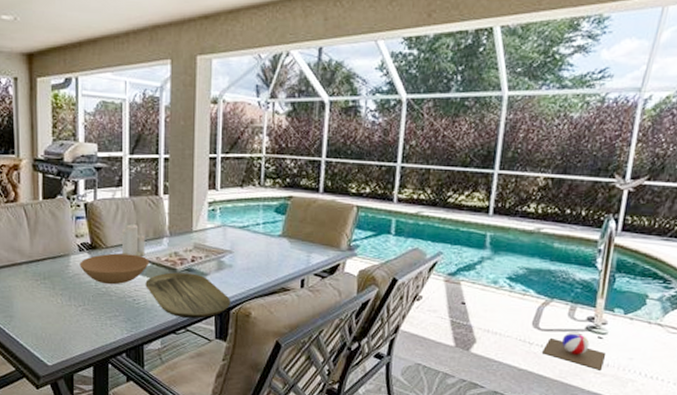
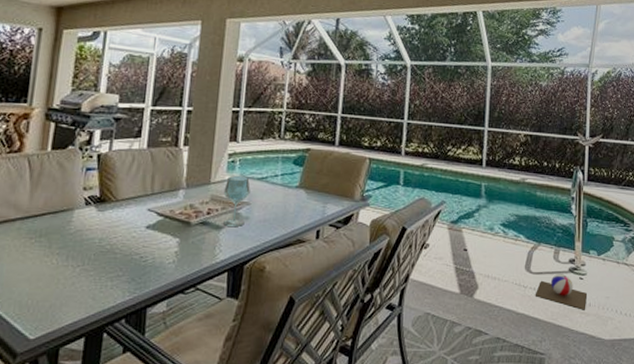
bowl: present [79,253,149,285] -> none [83,206,162,241]
candle: present [121,223,146,257] -> none [133,175,161,211]
placemat: present [145,272,231,319] -> none [155,226,246,275]
wine glass: none [206,223,232,275] -> present [223,175,251,228]

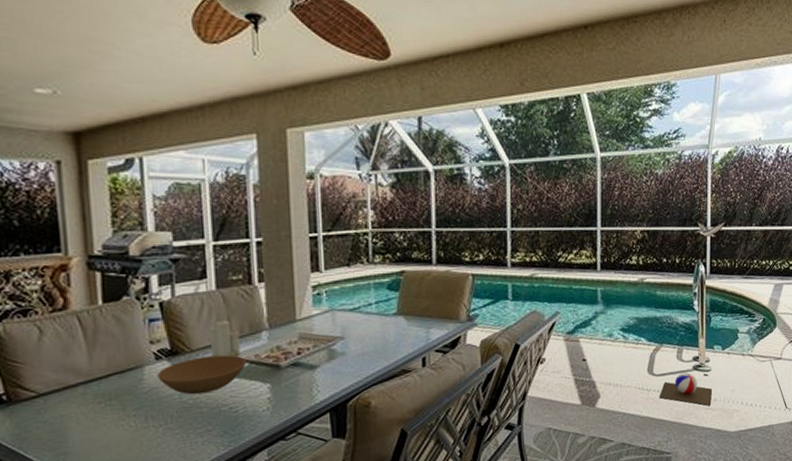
bowl: none [83,206,162,241] -> present [157,354,247,395]
candle: none [133,175,161,211] -> present [209,319,241,358]
wine glass: present [223,175,251,228] -> none [312,308,343,366]

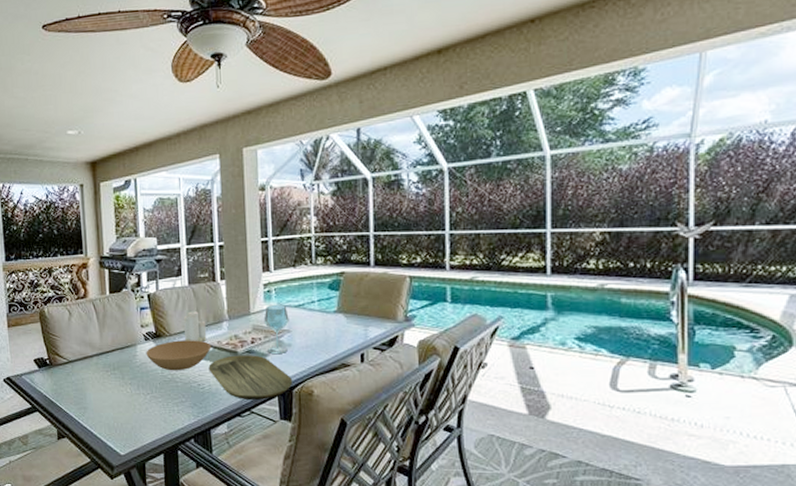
placemat: none [243,367,347,420] -> present [208,355,293,400]
wine glass: none [312,308,343,366] -> present [264,304,289,355]
beachball: present [659,373,712,406] -> none [624,392,697,432]

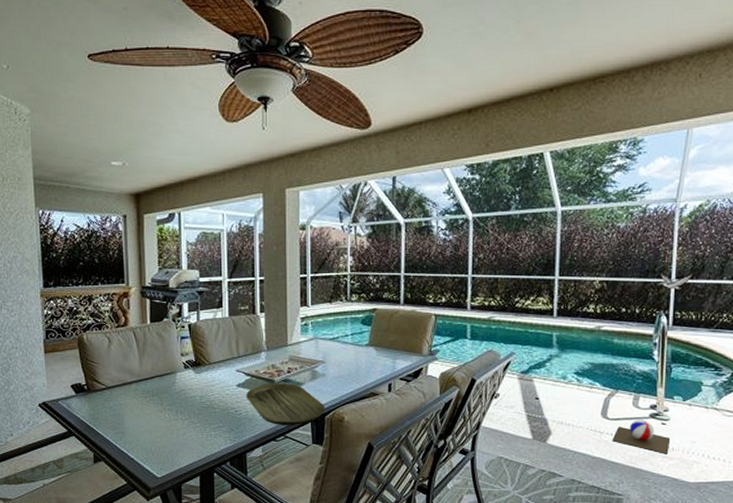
bowl: present [146,340,211,371] -> none [185,369,249,398]
candle: present [183,310,207,342] -> none [222,340,245,371]
wine glass: present [264,304,289,355] -> none [300,337,324,384]
beachball: none [624,392,697,432] -> present [612,420,670,454]

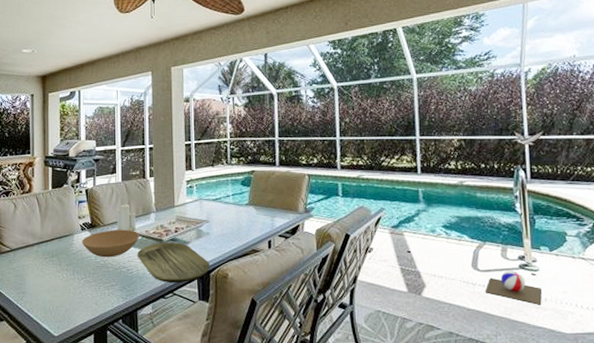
bowl: none [185,369,249,398] -> present [82,229,140,258]
candle: none [222,340,245,371] -> present [116,203,136,232]

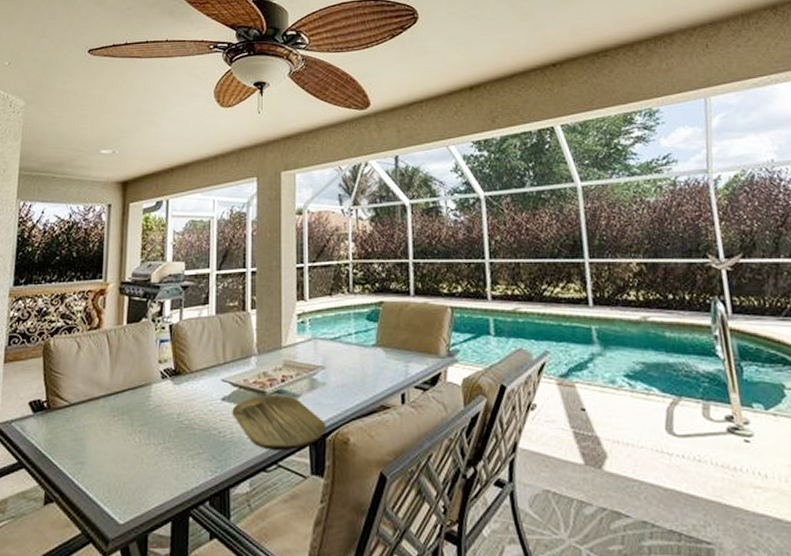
bowl: present [82,229,140,258] -> none [161,378,237,416]
candle: present [116,203,136,232] -> none [207,343,232,381]
beachball: present [485,271,542,305] -> none [685,436,761,484]

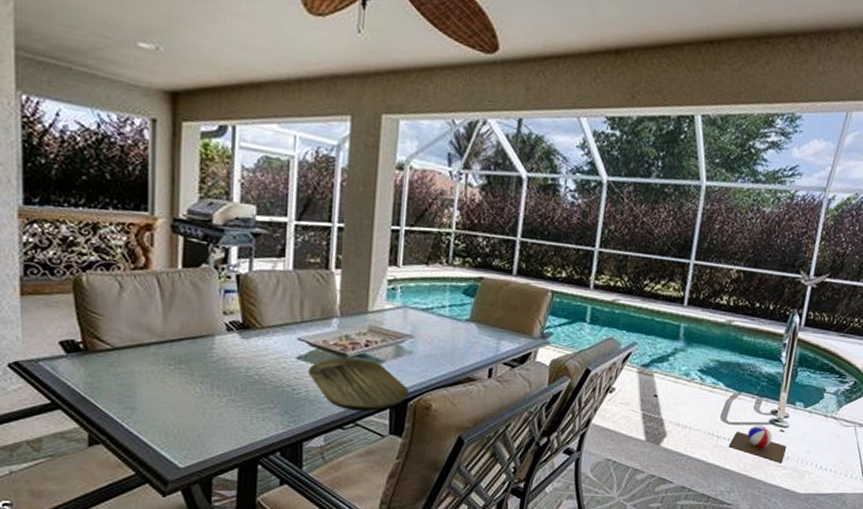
beachball: none [685,436,761,484] -> present [728,425,786,463]

